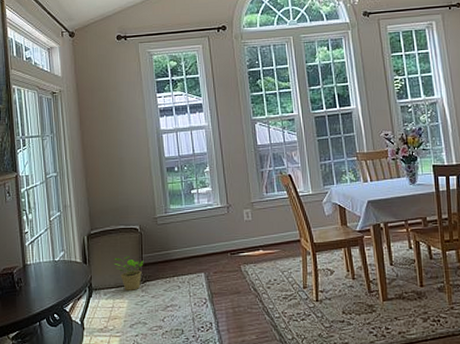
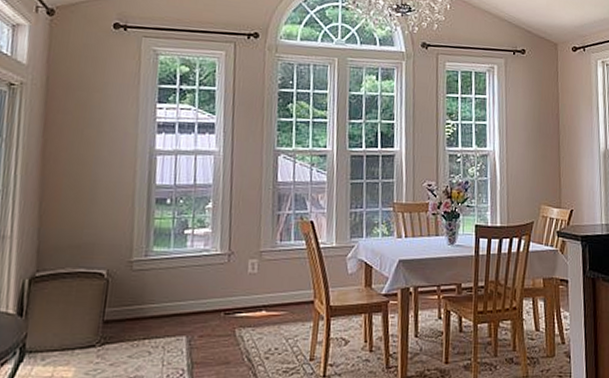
potted plant: present [113,256,144,291] -> none [61,309,106,355]

